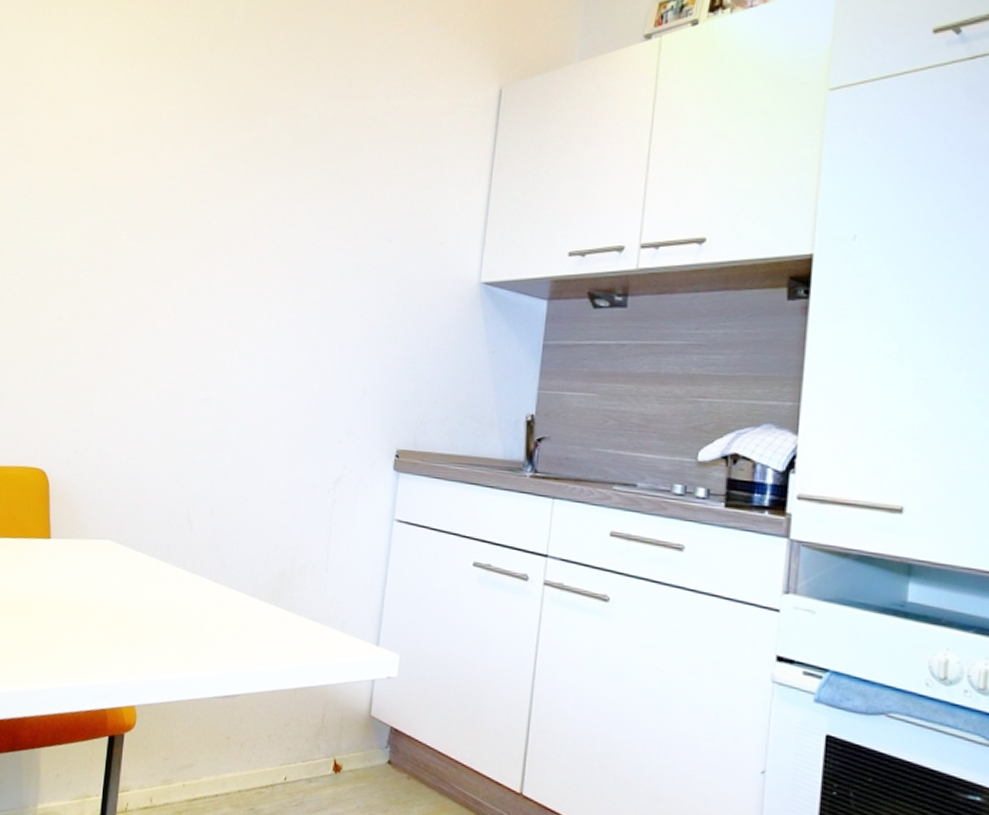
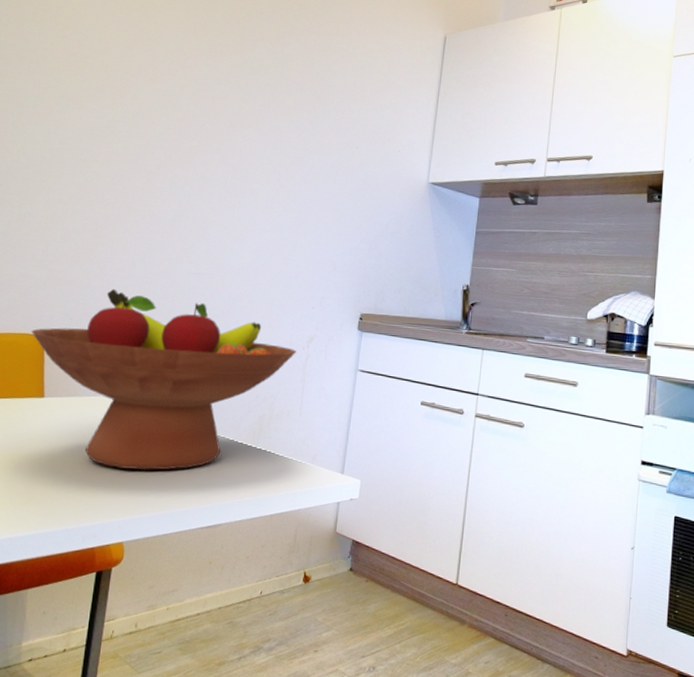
fruit bowl: none [35,417,321,628] -> present [31,288,296,470]

